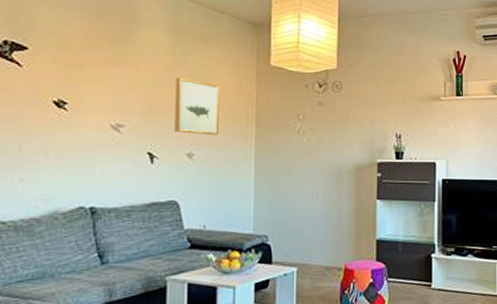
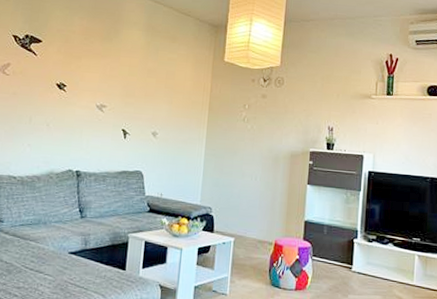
wall art: present [174,78,220,136] -> none [144,69,182,119]

